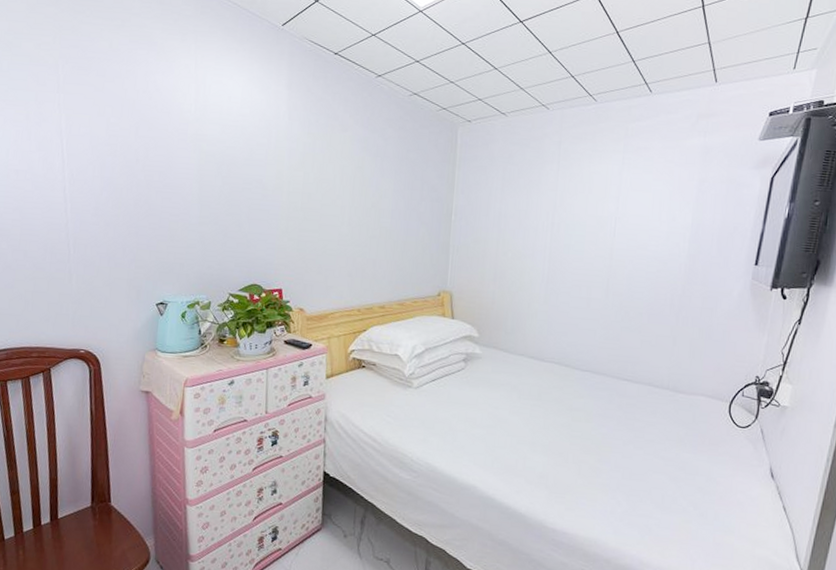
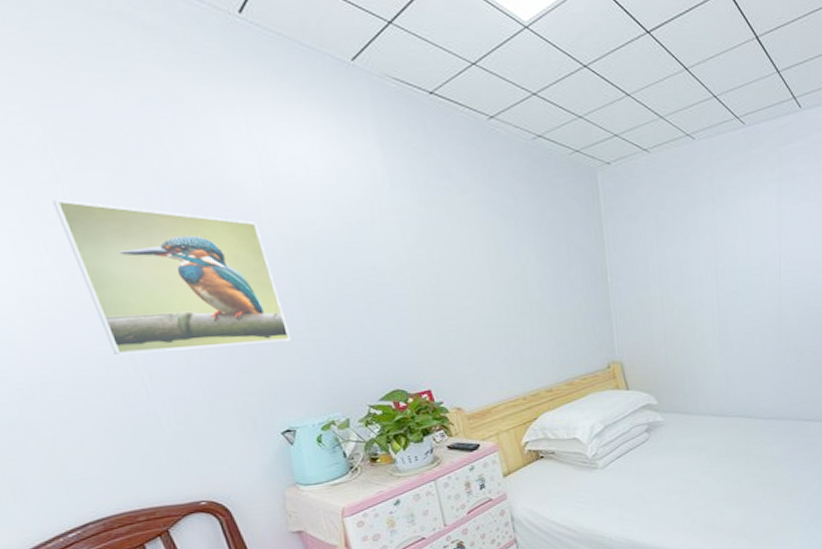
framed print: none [49,103,184,230] -> present [52,199,290,354]

